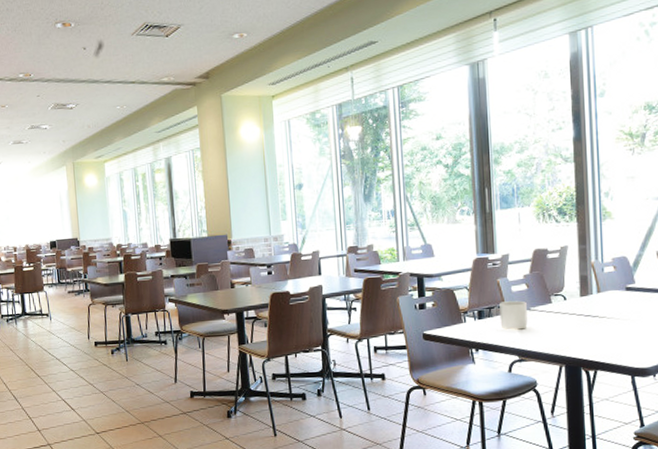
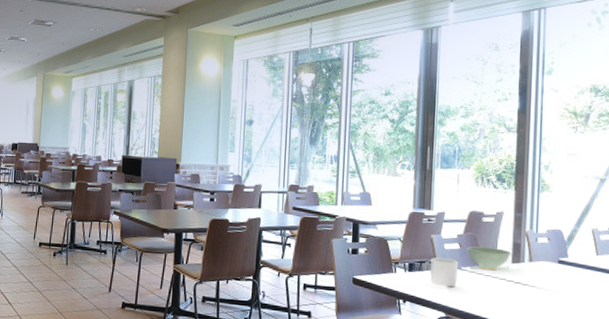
bowl: none [535,283,579,307] -> present [467,246,512,271]

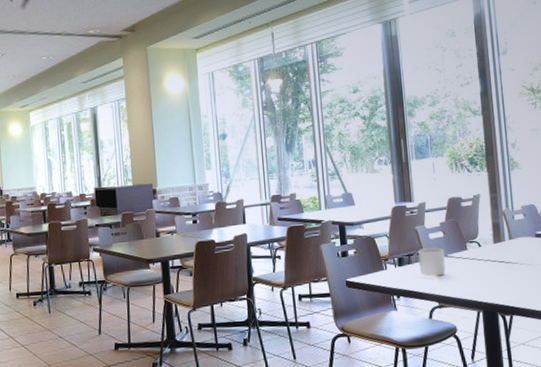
bowl: present [467,246,512,271] -> none [451,230,492,254]

